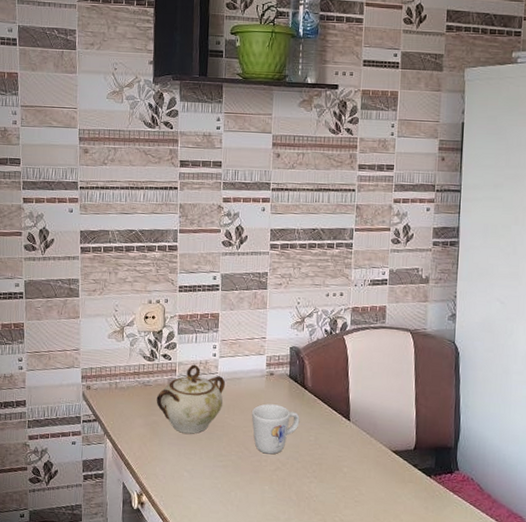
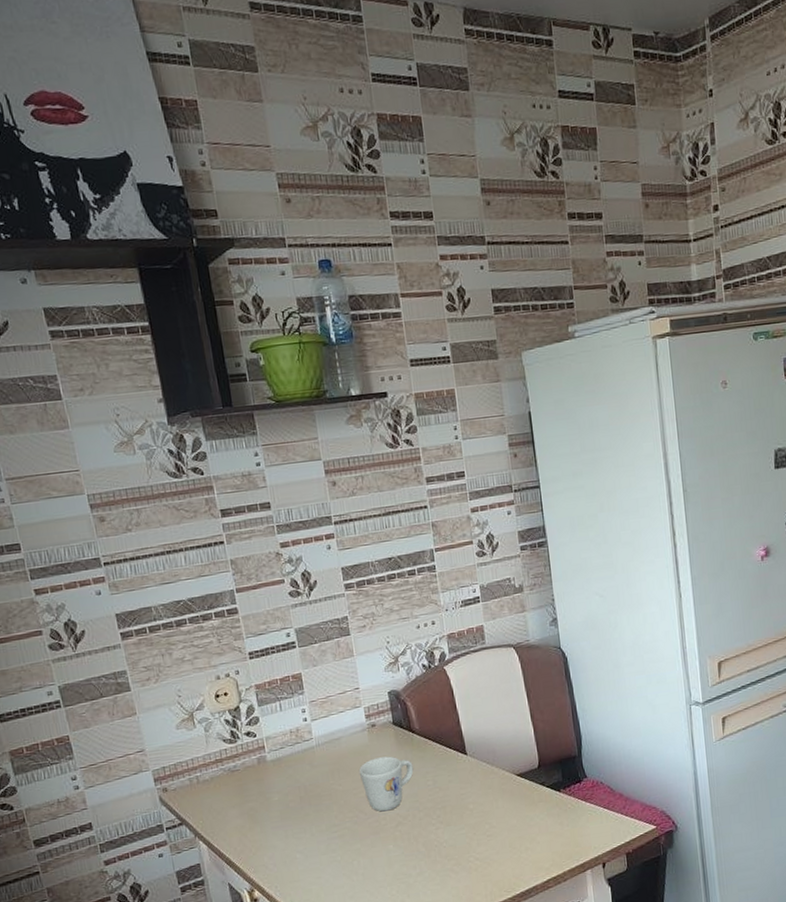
sugar bowl: present [156,364,226,434] -> none [248,735,325,813]

